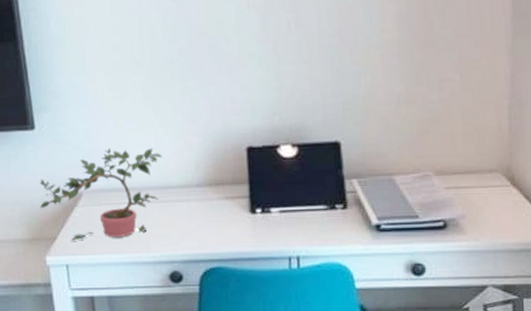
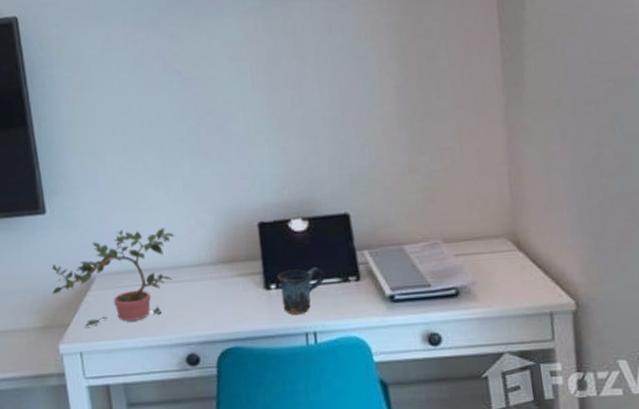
mug: none [264,193,312,240] -> present [277,267,326,316]

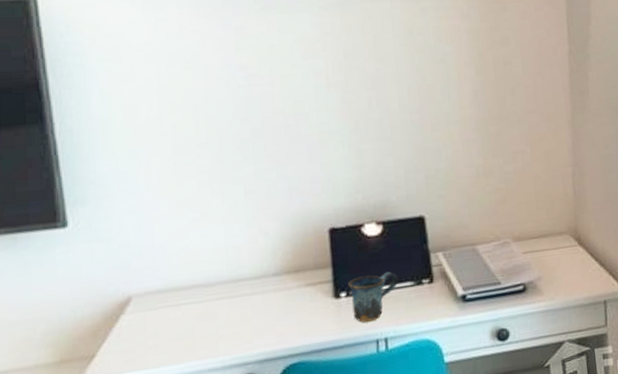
potted plant: present [52,227,175,327] -> none [73,238,233,357]

